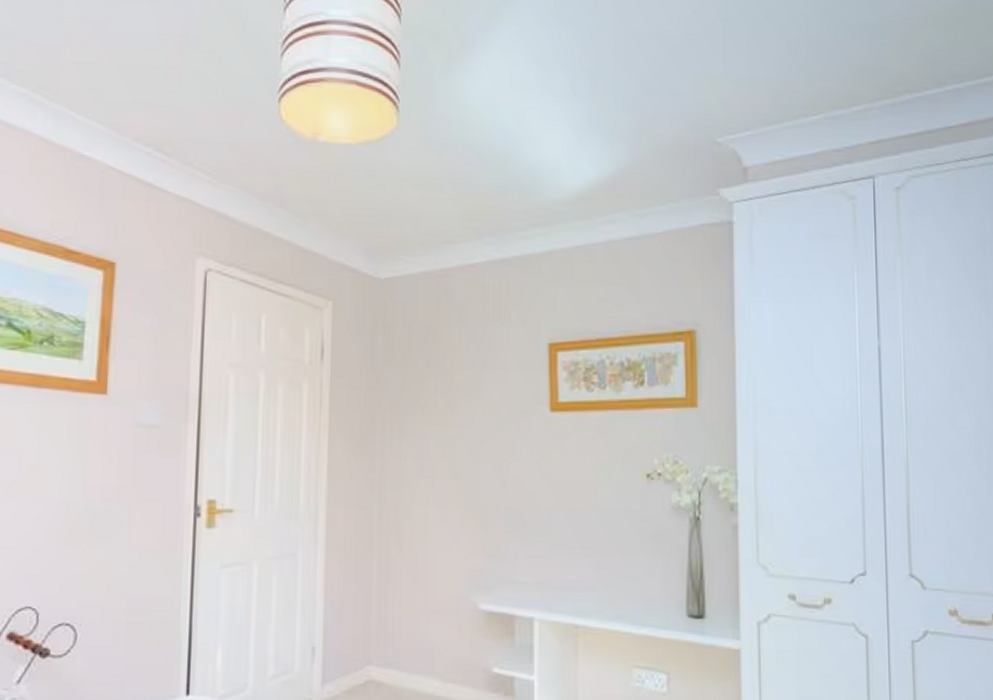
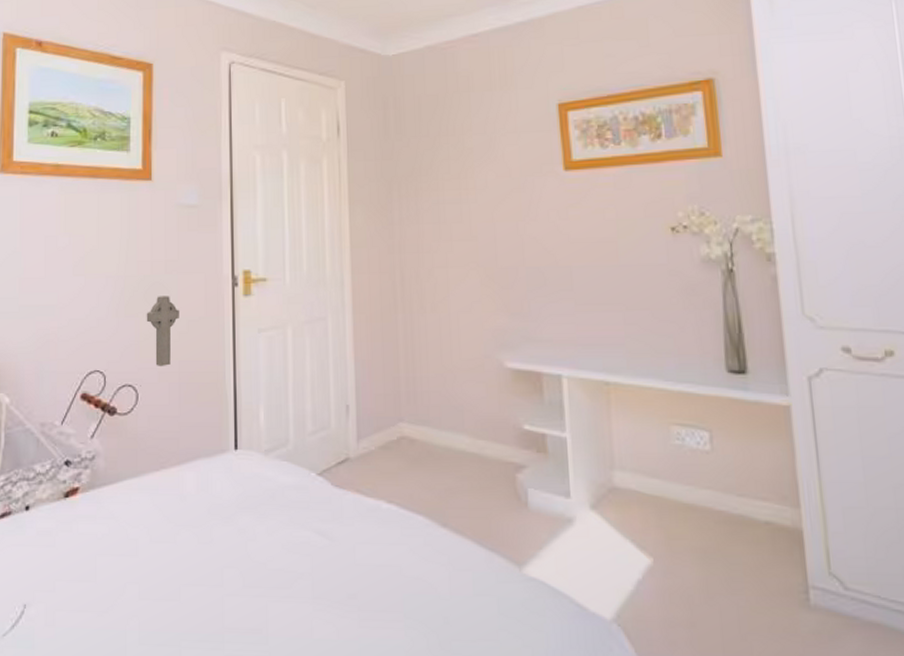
decorative cross: none [91,525,131,604] -> present [146,296,179,367]

